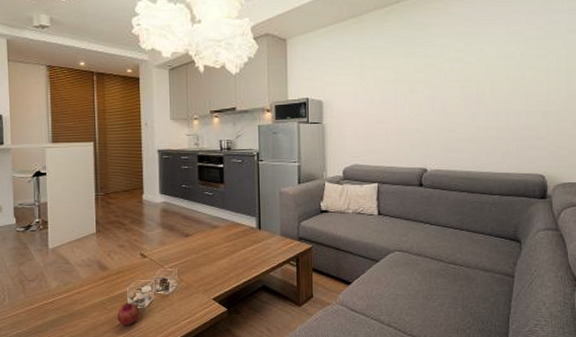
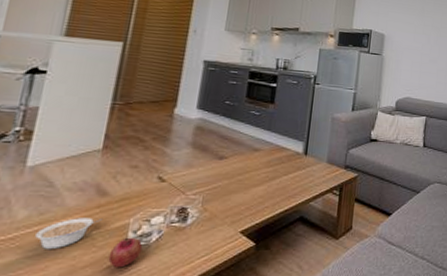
legume: none [66,287,108,310] -> present [35,218,103,249]

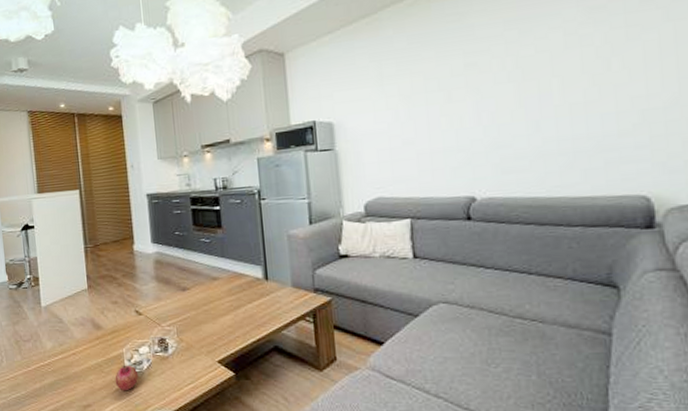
legume: present [35,218,103,249] -> none [62,348,103,373]

